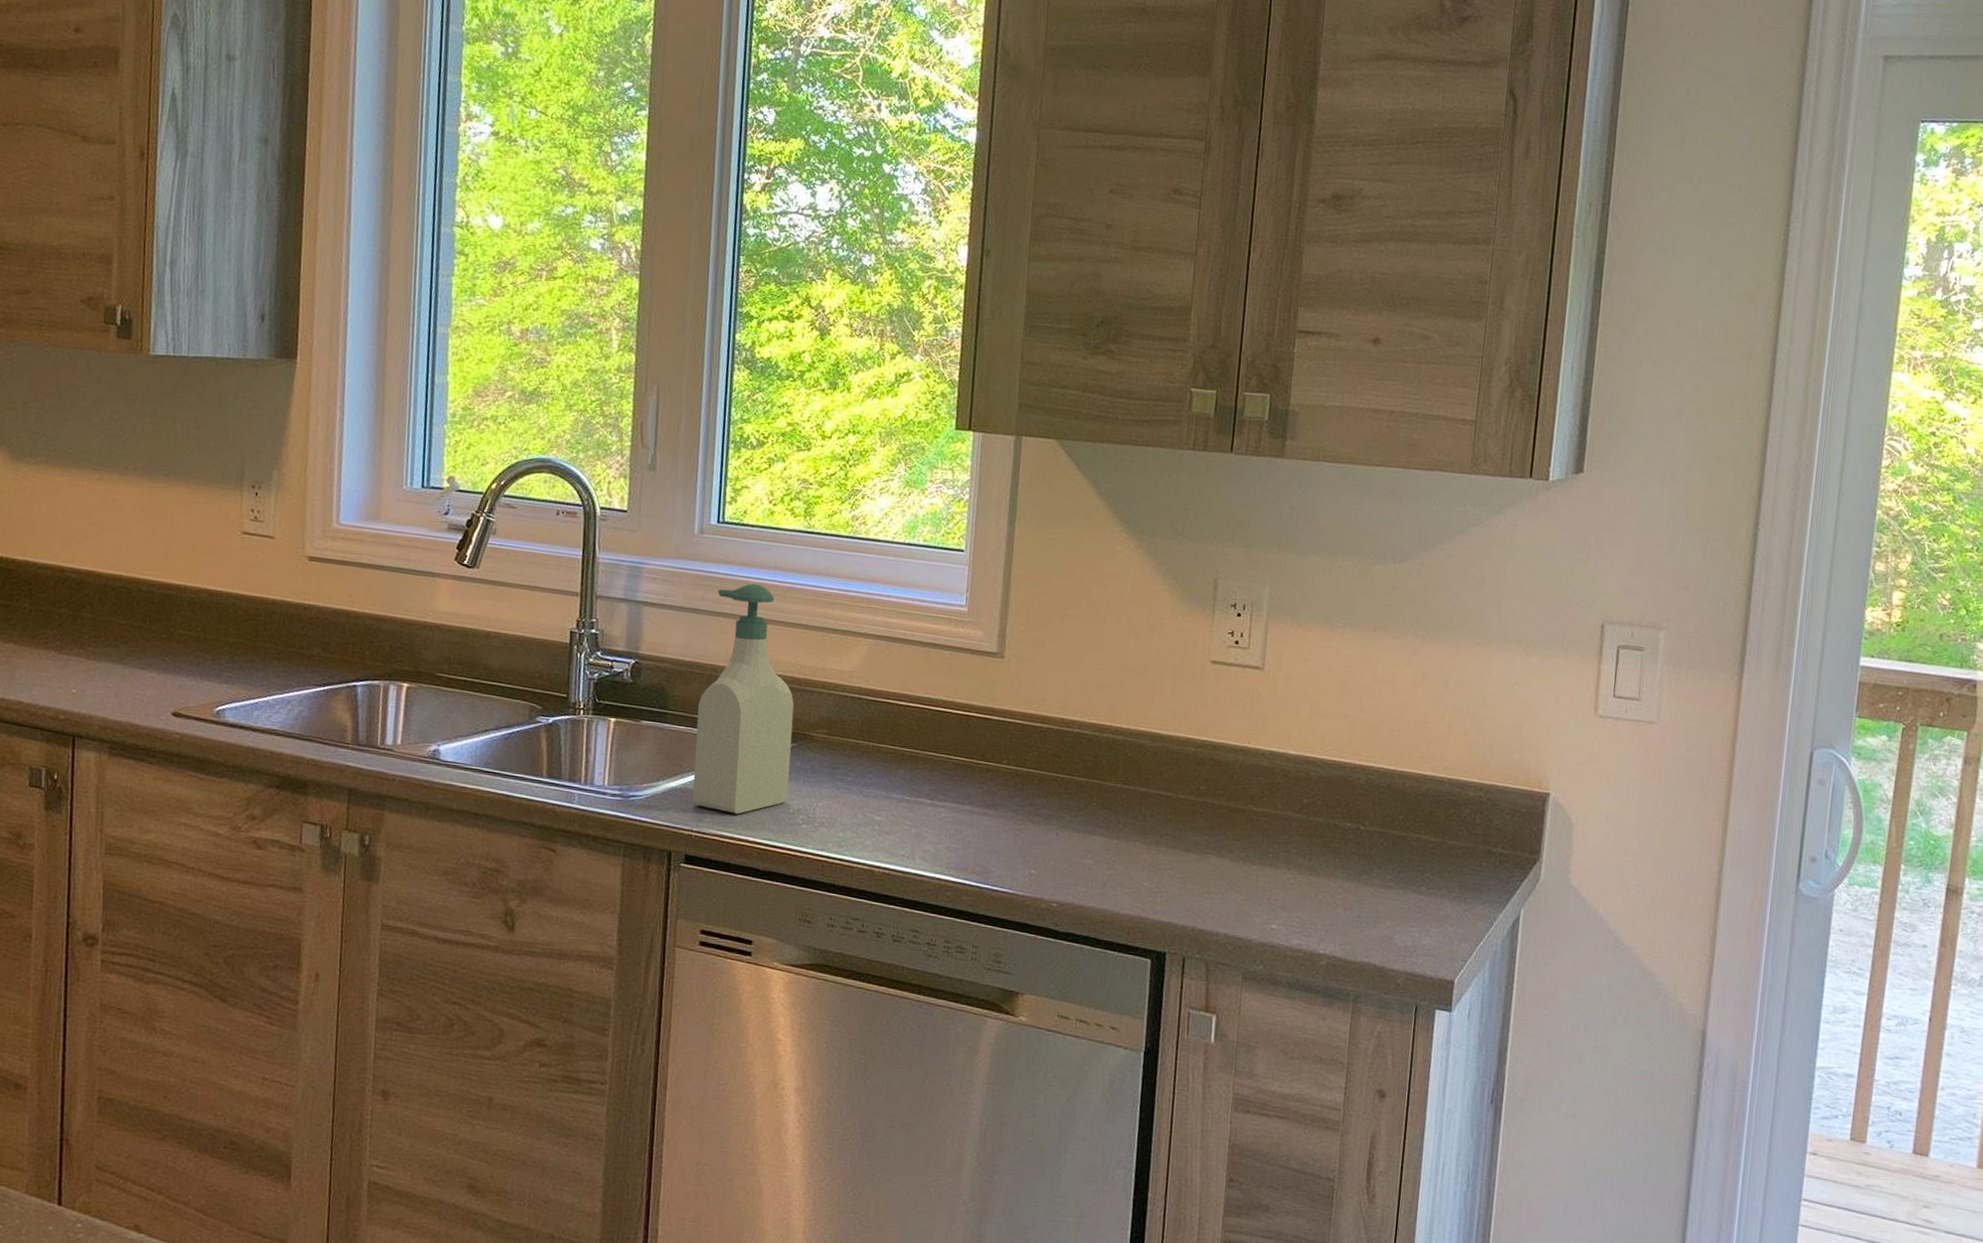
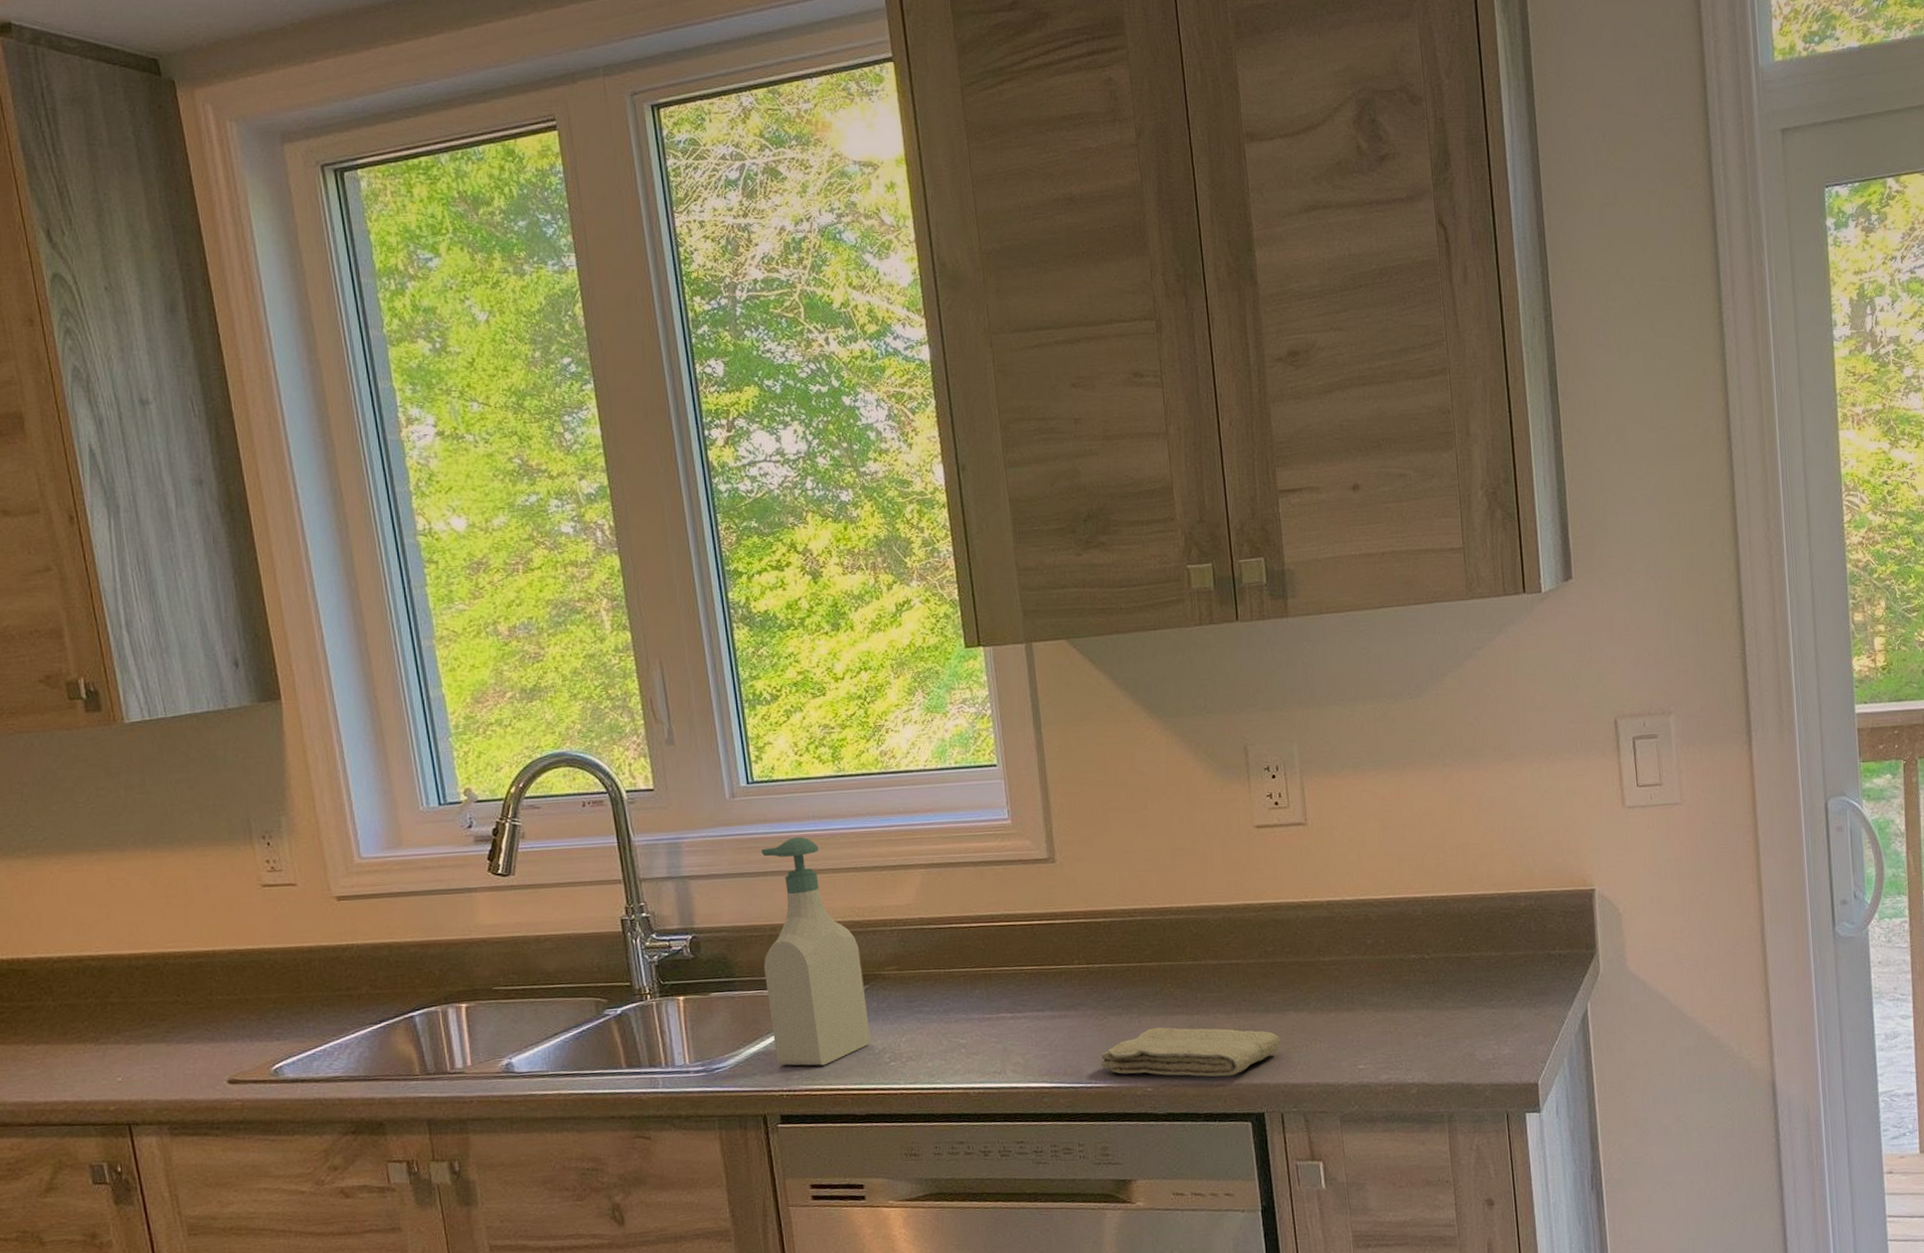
washcloth: none [1010,843,1197,909] -> present [1101,1027,1281,1077]

